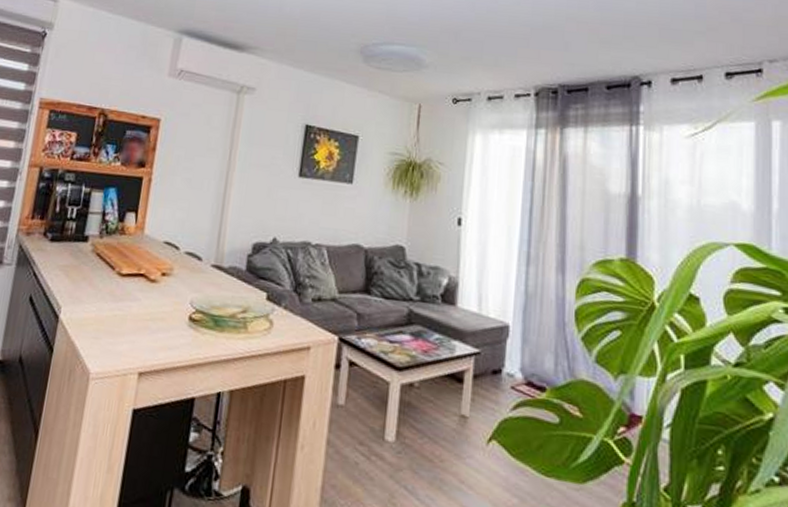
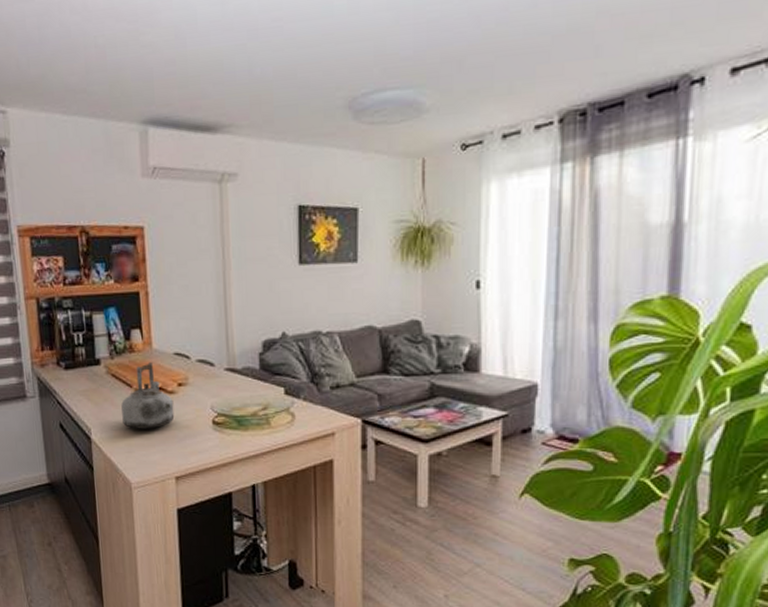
kettle: none [96,247,154,317] -> present [121,362,175,429]

